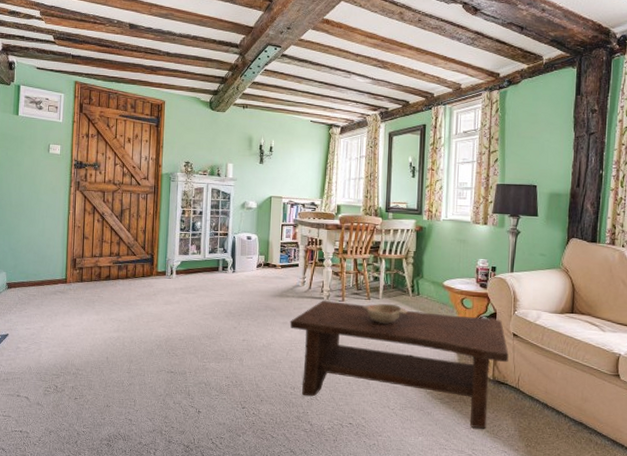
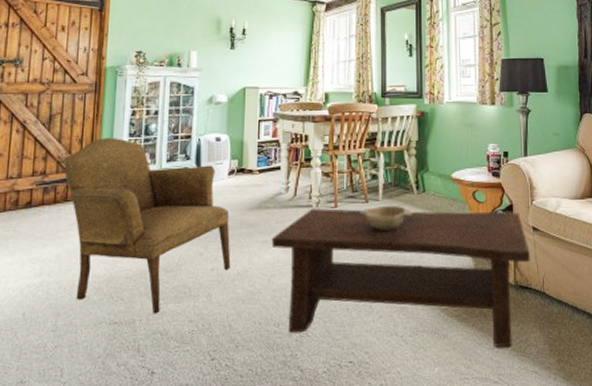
armchair: none [132,231,258,369] -> present [63,138,231,314]

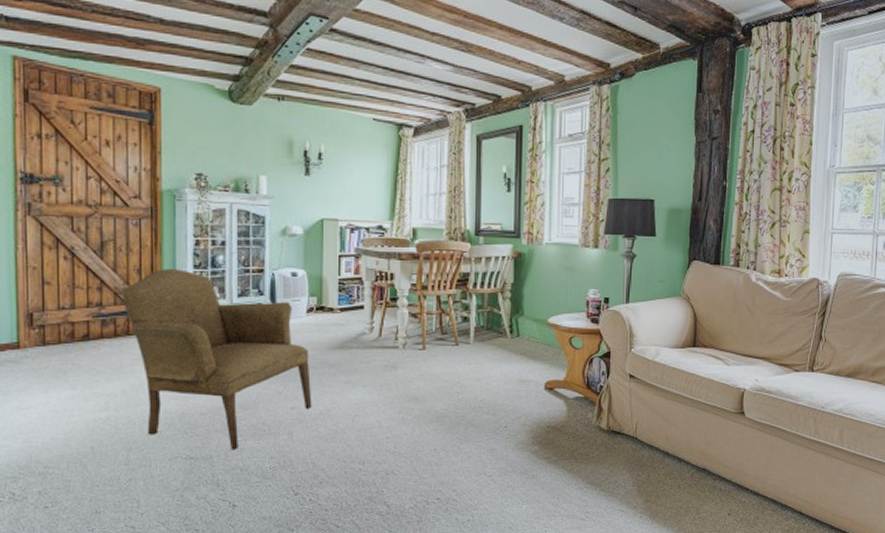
coffee table: present [271,207,531,347] -> none [355,349,626,487]
decorative bowl: present [359,205,413,231] -> none [449,348,505,375]

